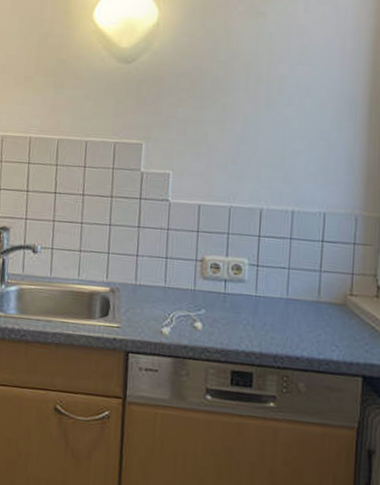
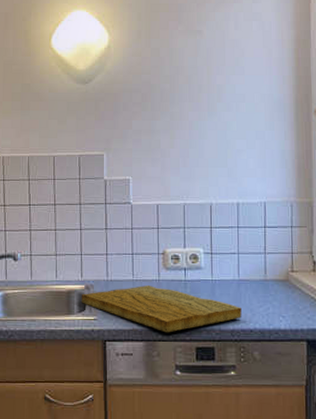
cutting board: none [105,294,288,351] -> present [82,284,242,333]

